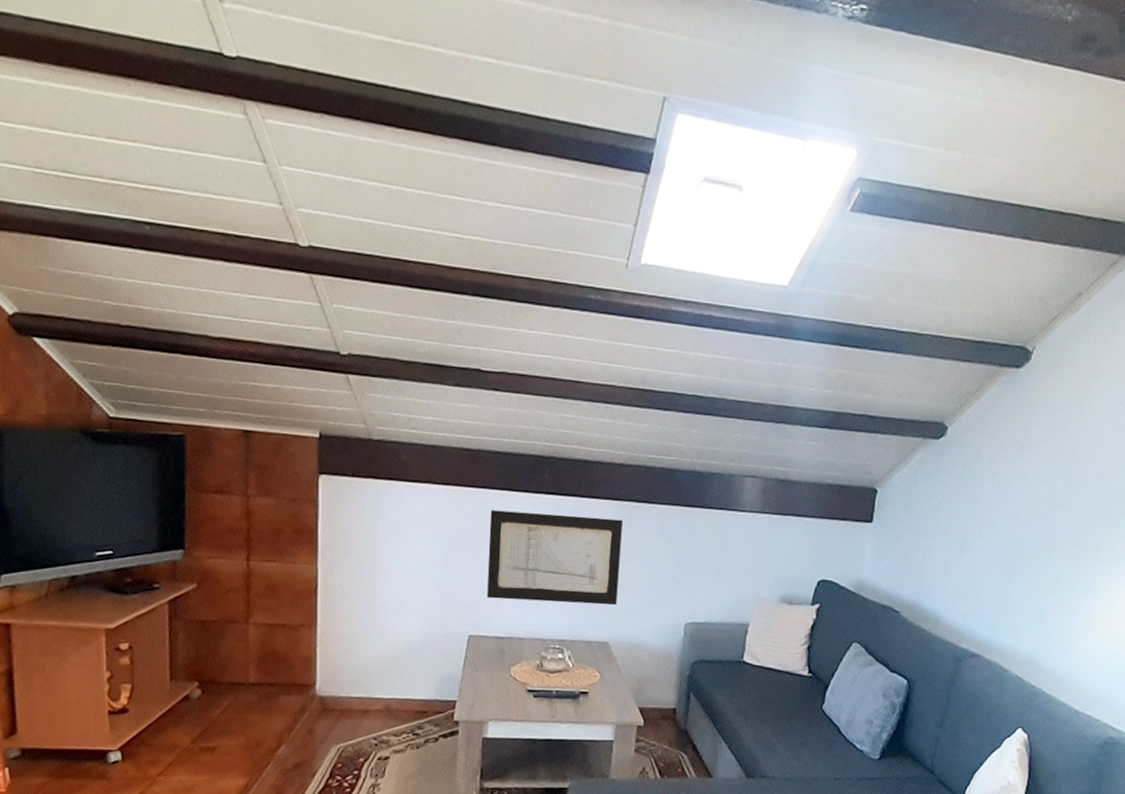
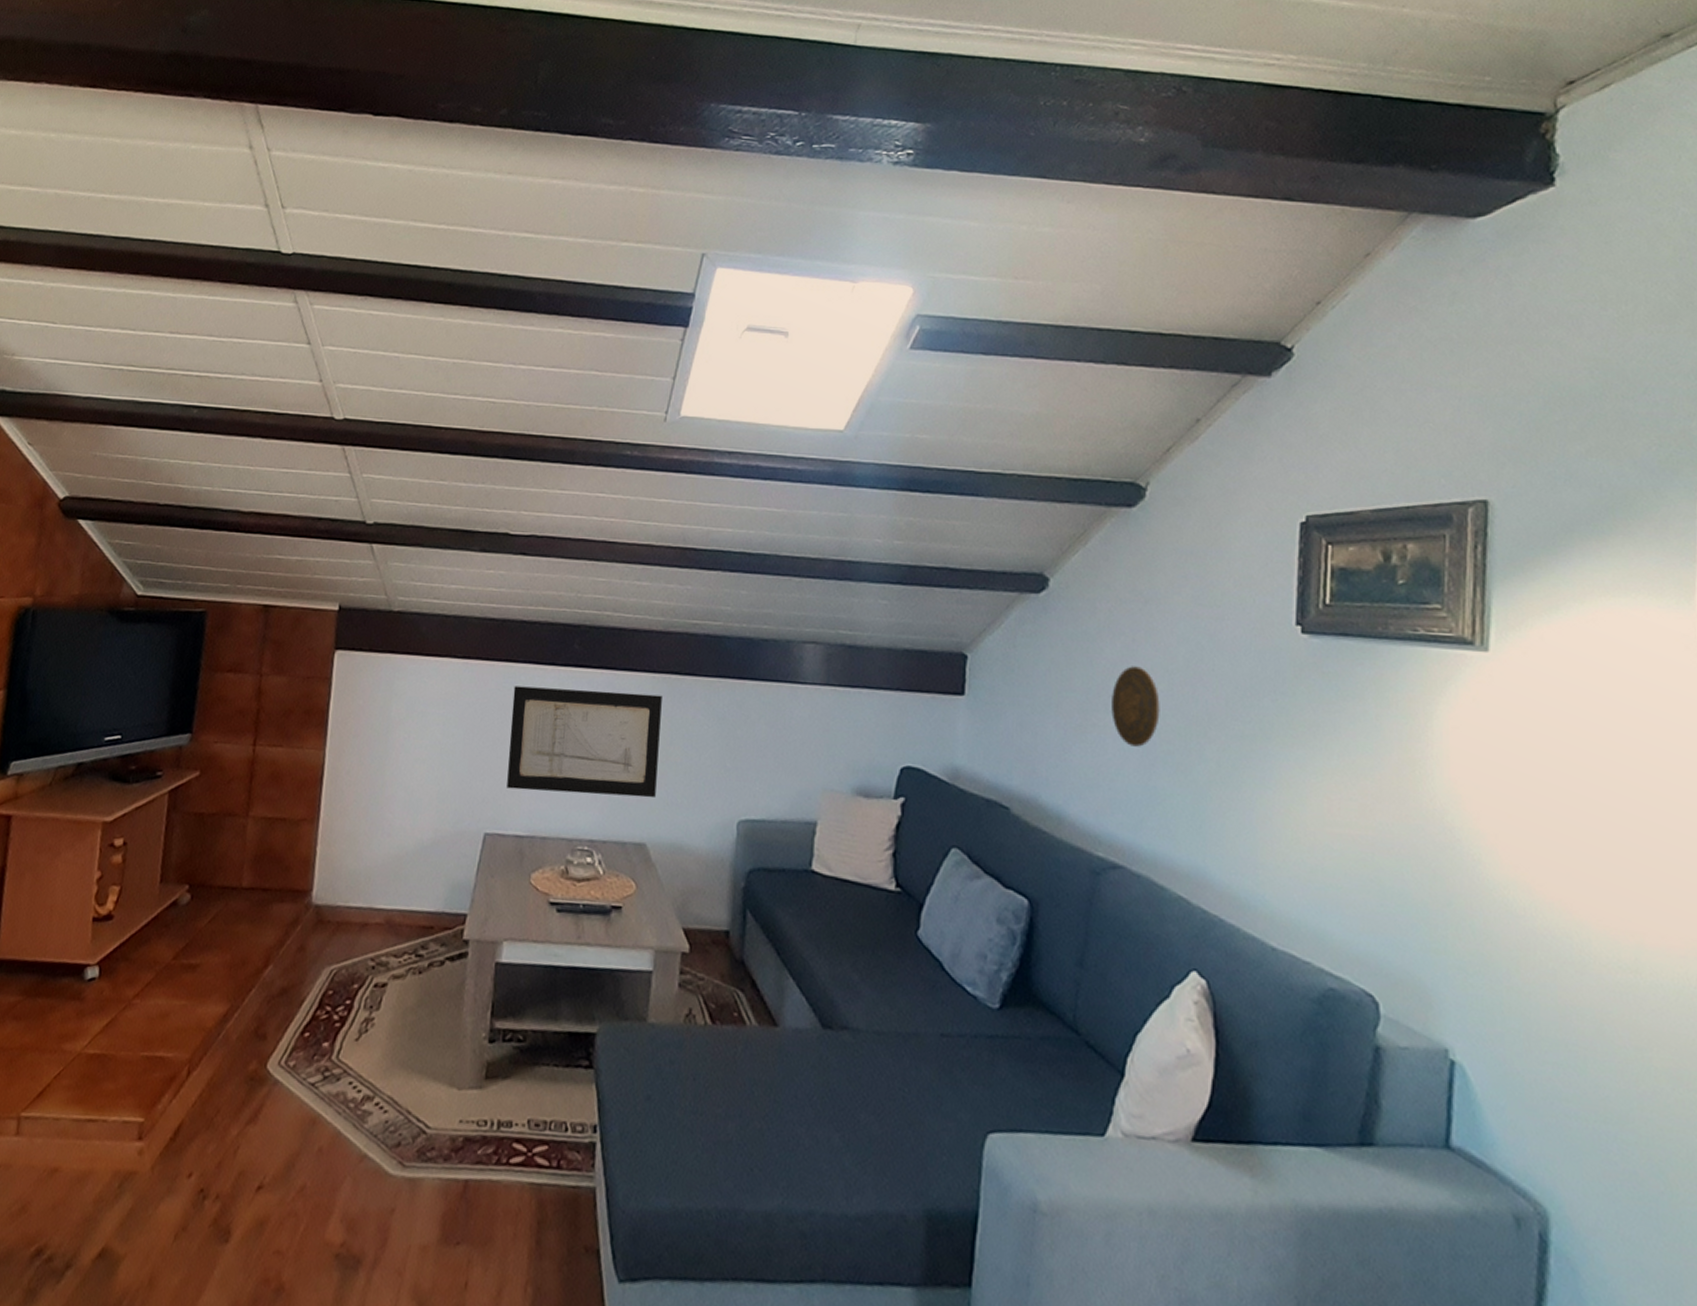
decorative plate: none [984,501,1021,565] -> present [1111,666,1160,747]

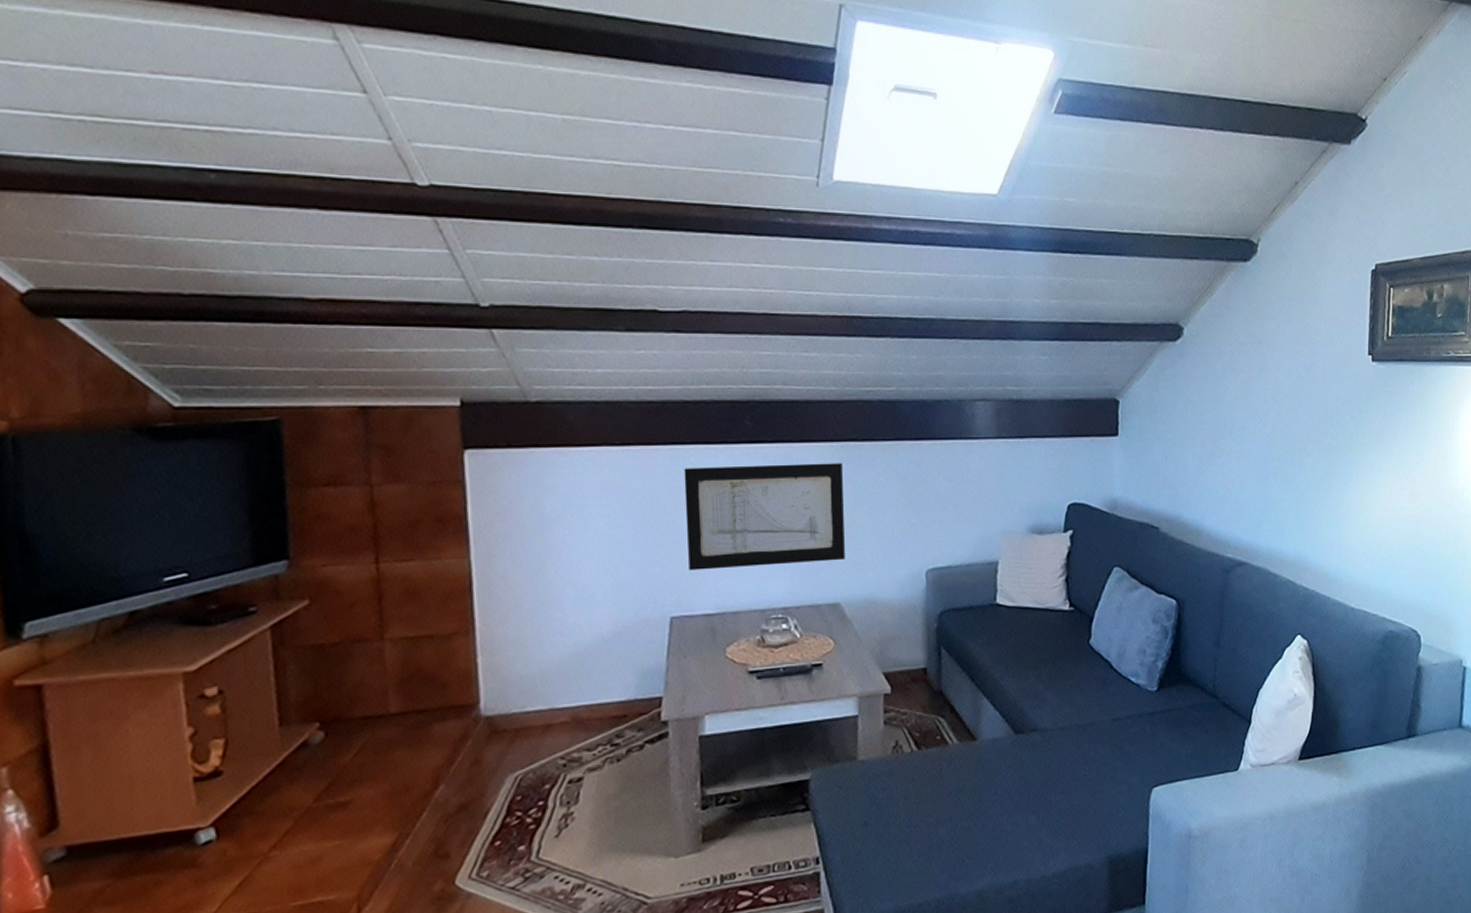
decorative plate: present [1111,666,1160,747] -> none [1235,398,1272,465]

